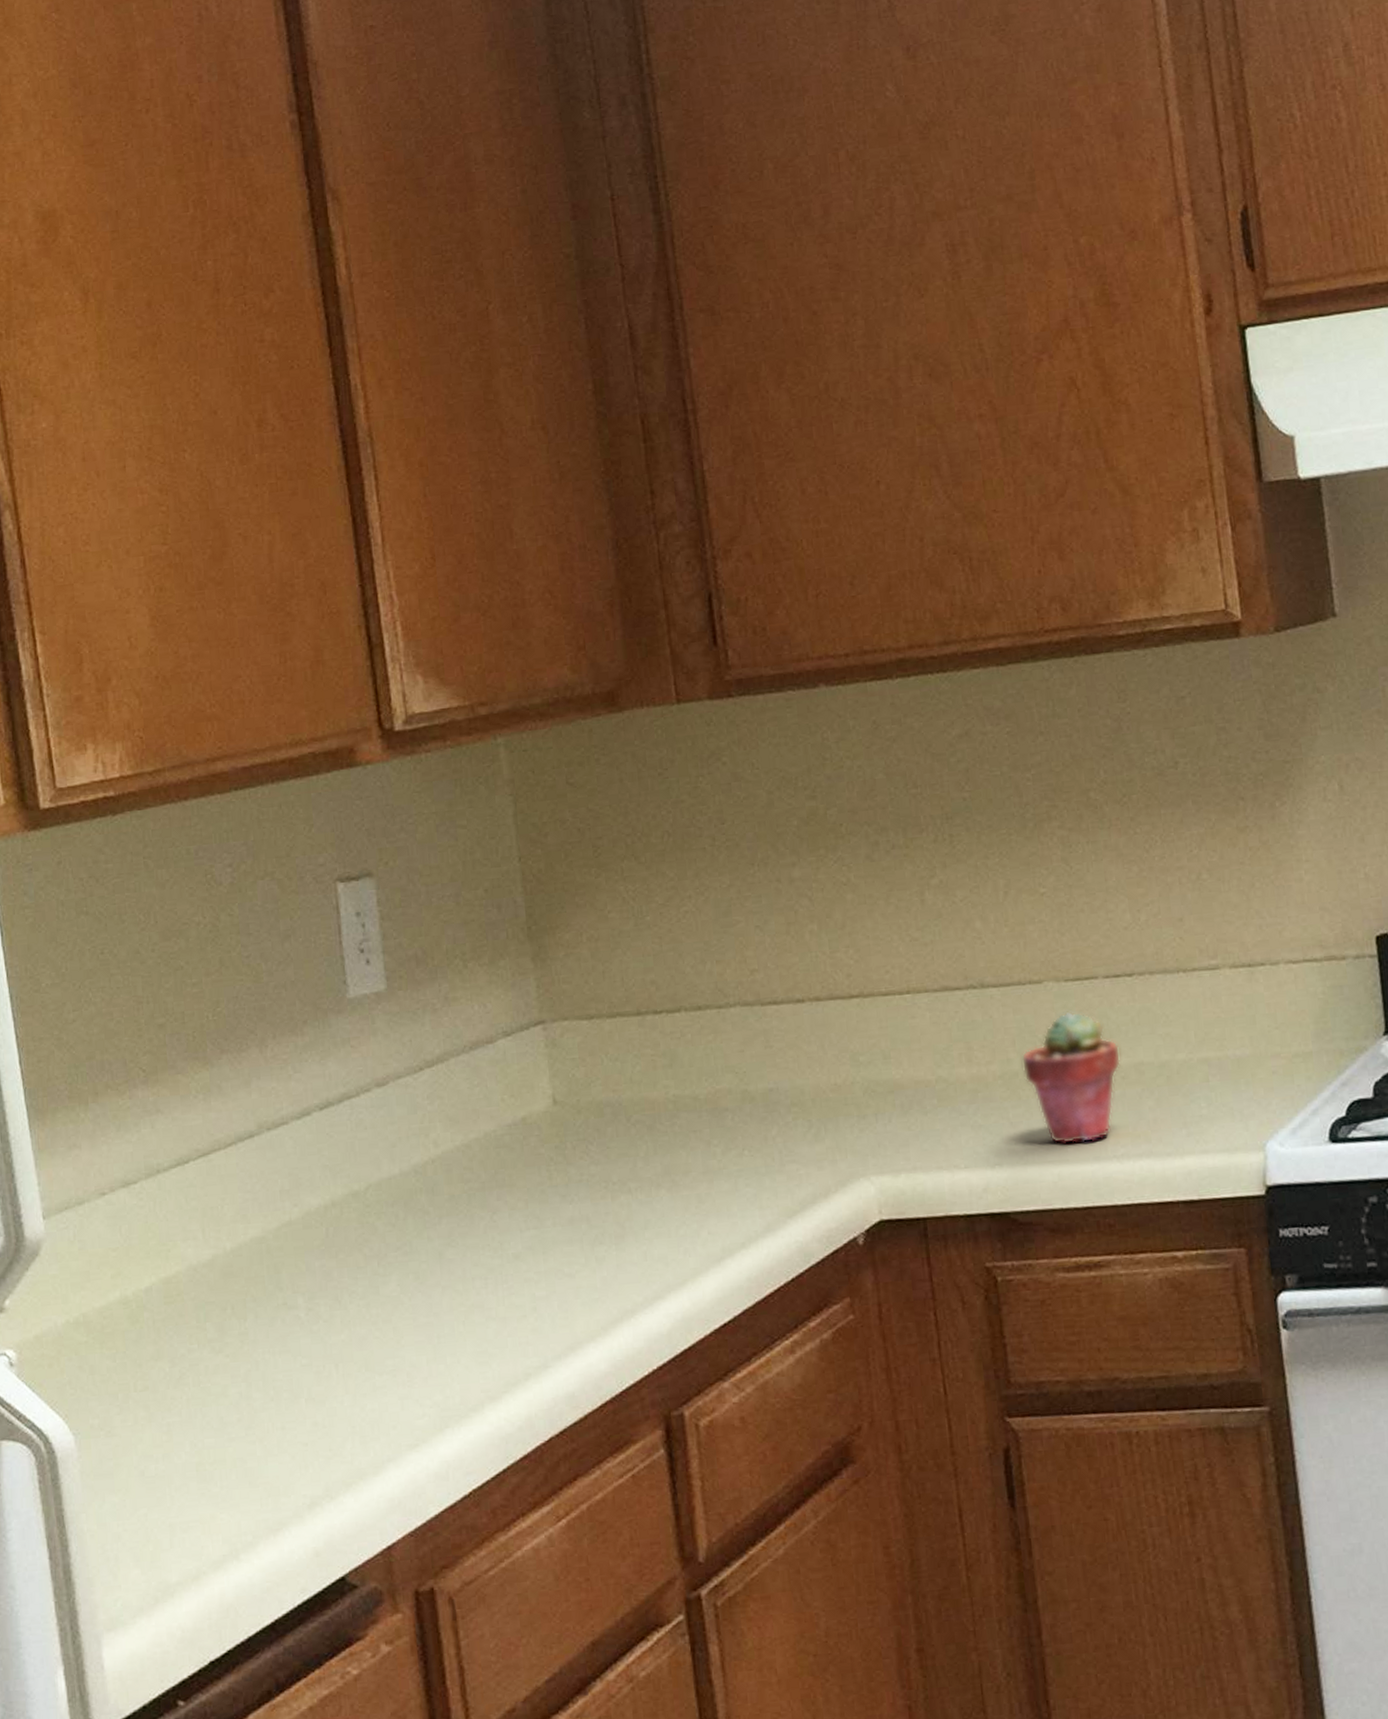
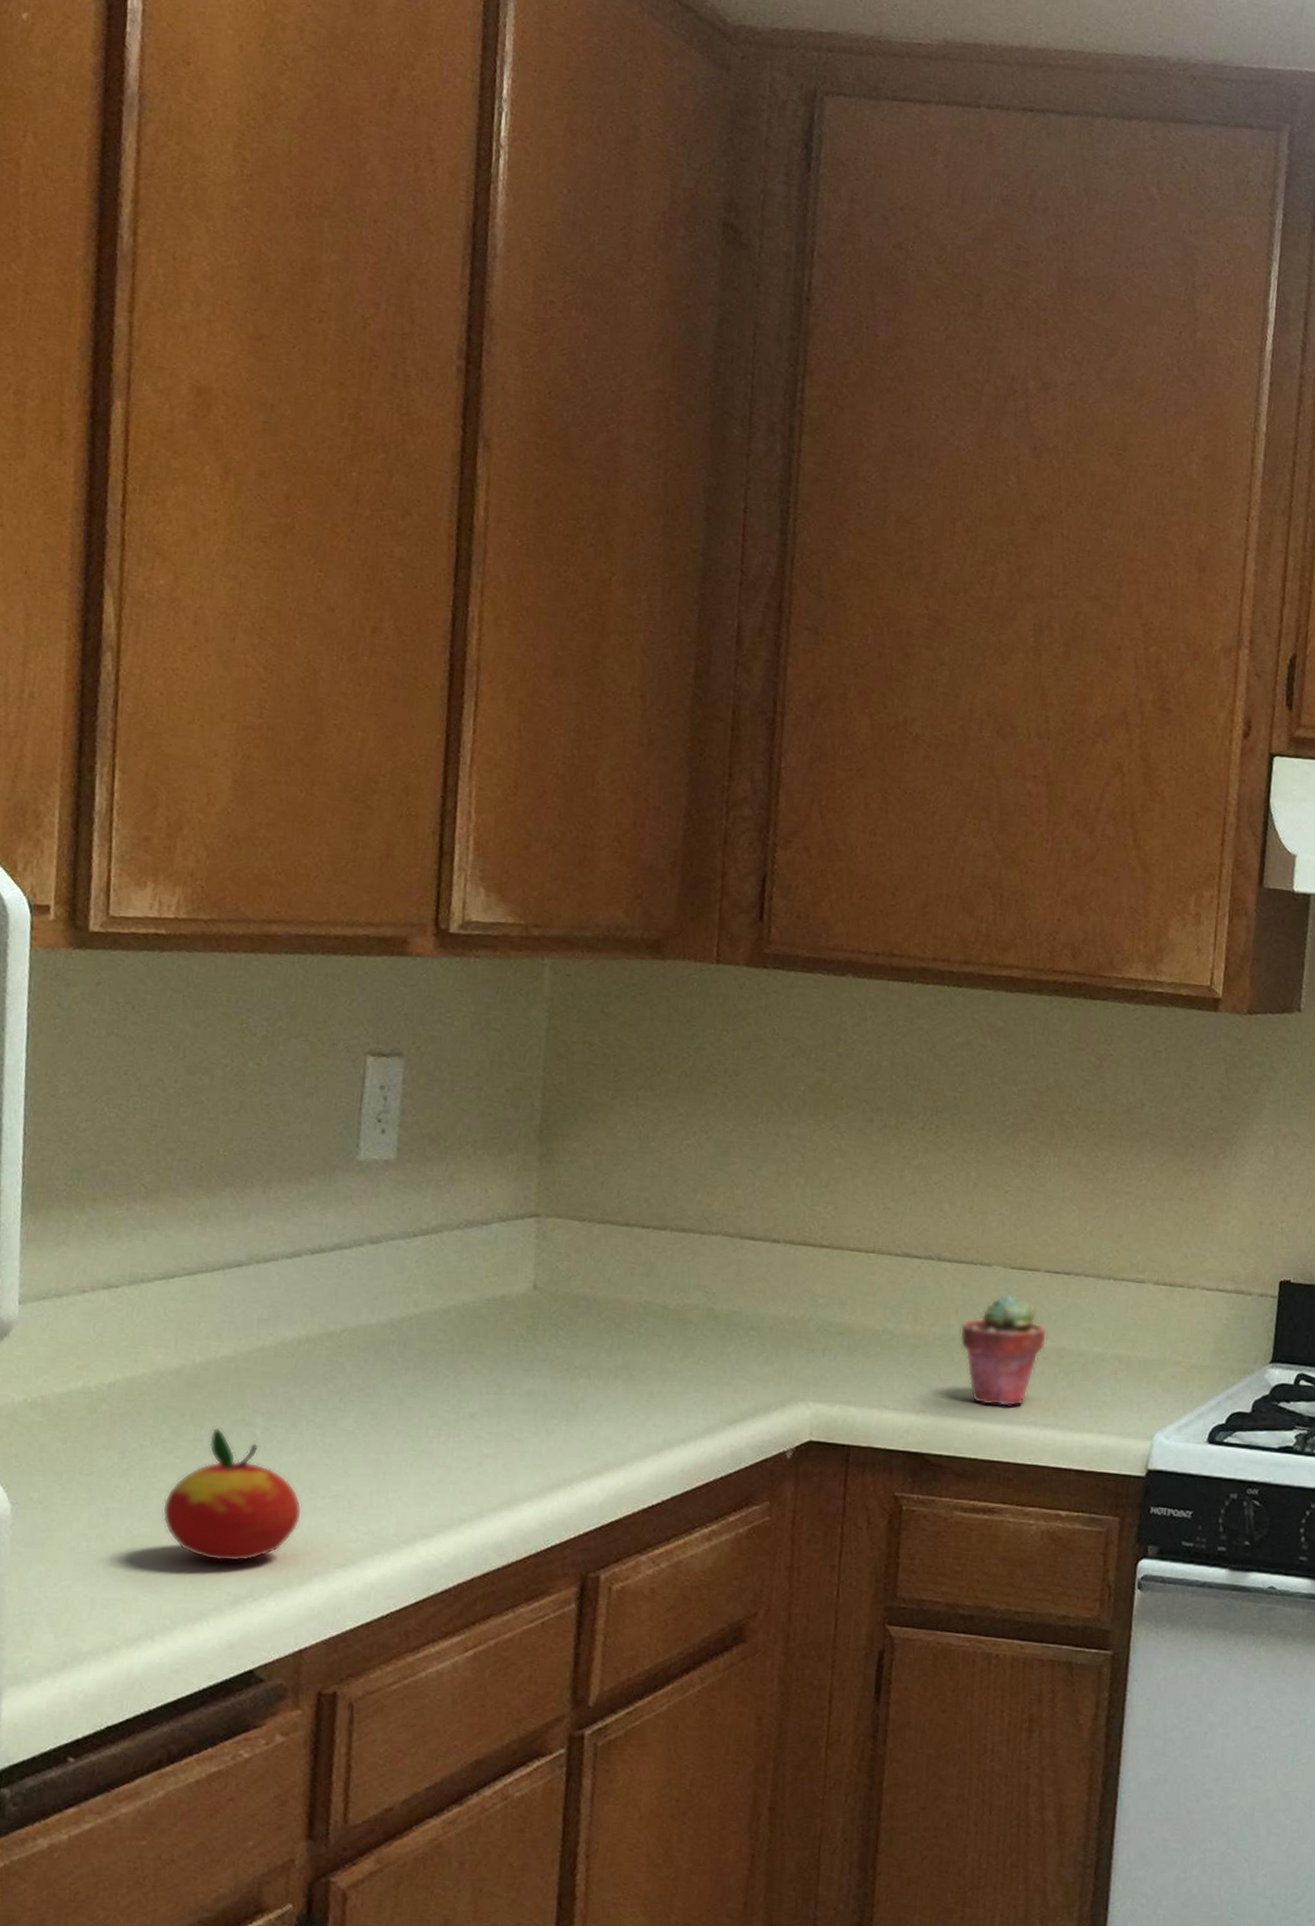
apple: none [221,1316,363,1463] -> present [162,1427,302,1562]

